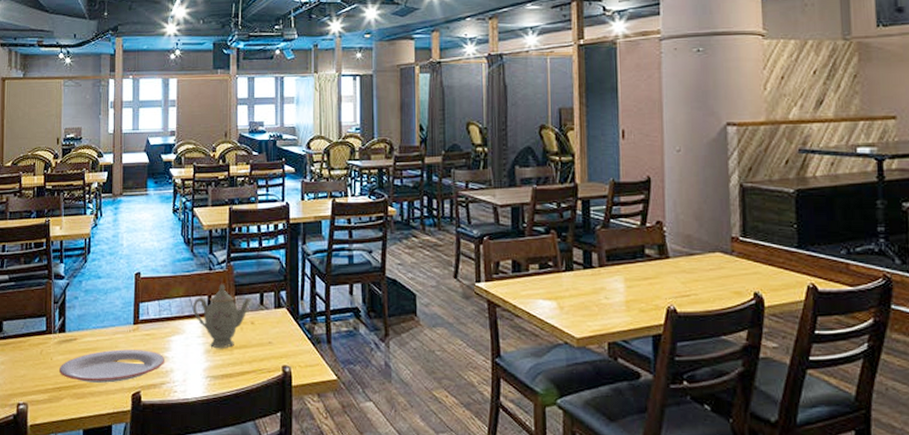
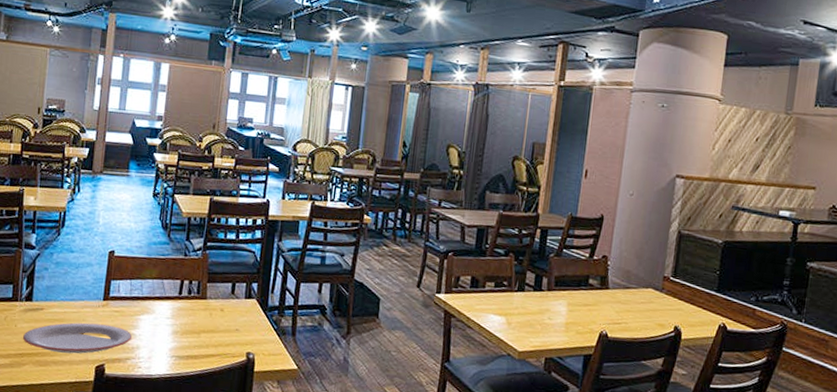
teapot: present [192,283,251,348] -> none [164,269,223,331]

